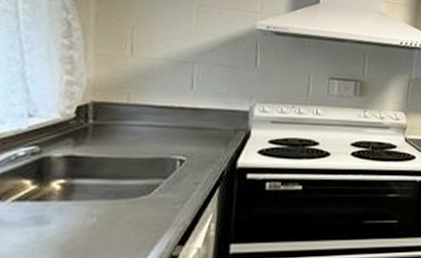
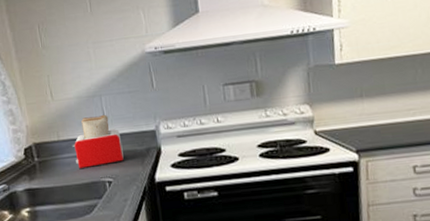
toaster: none [144,83,207,142] -> present [72,114,124,170]

